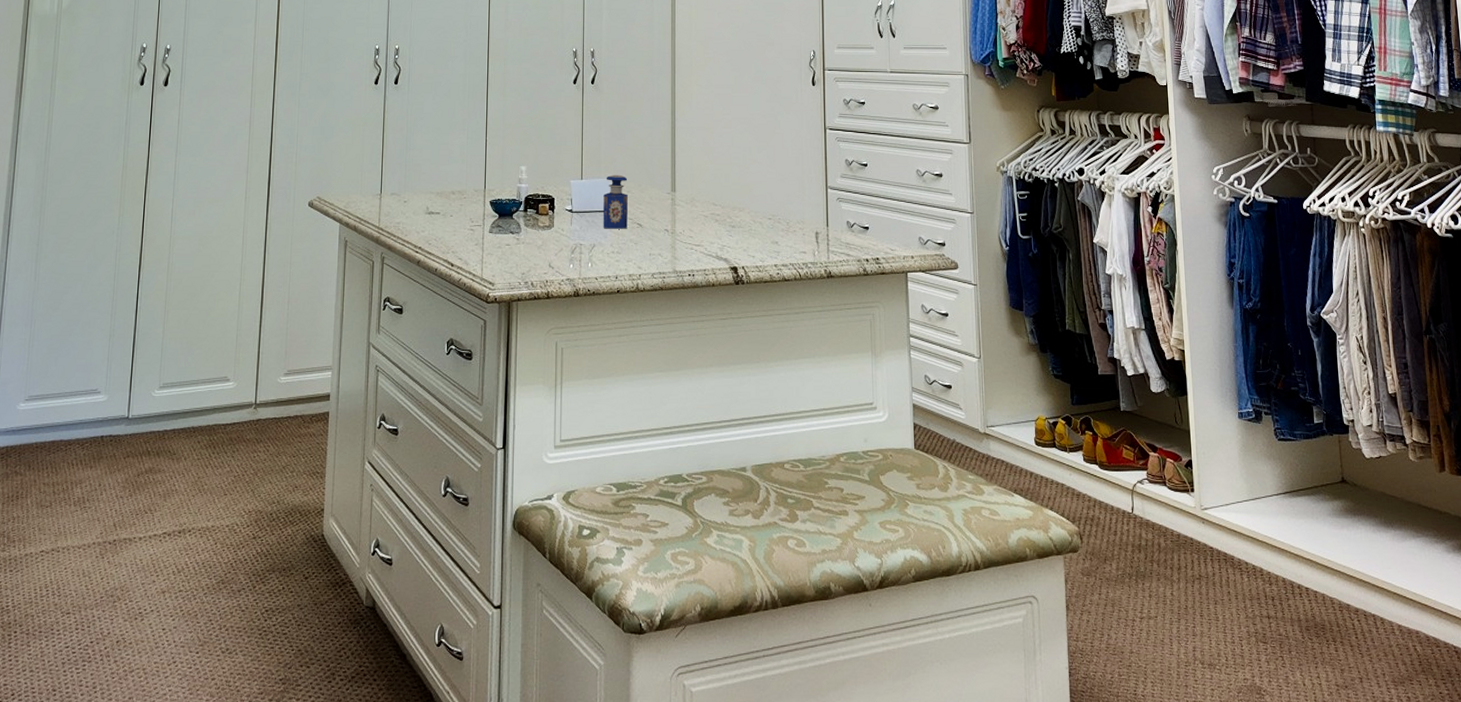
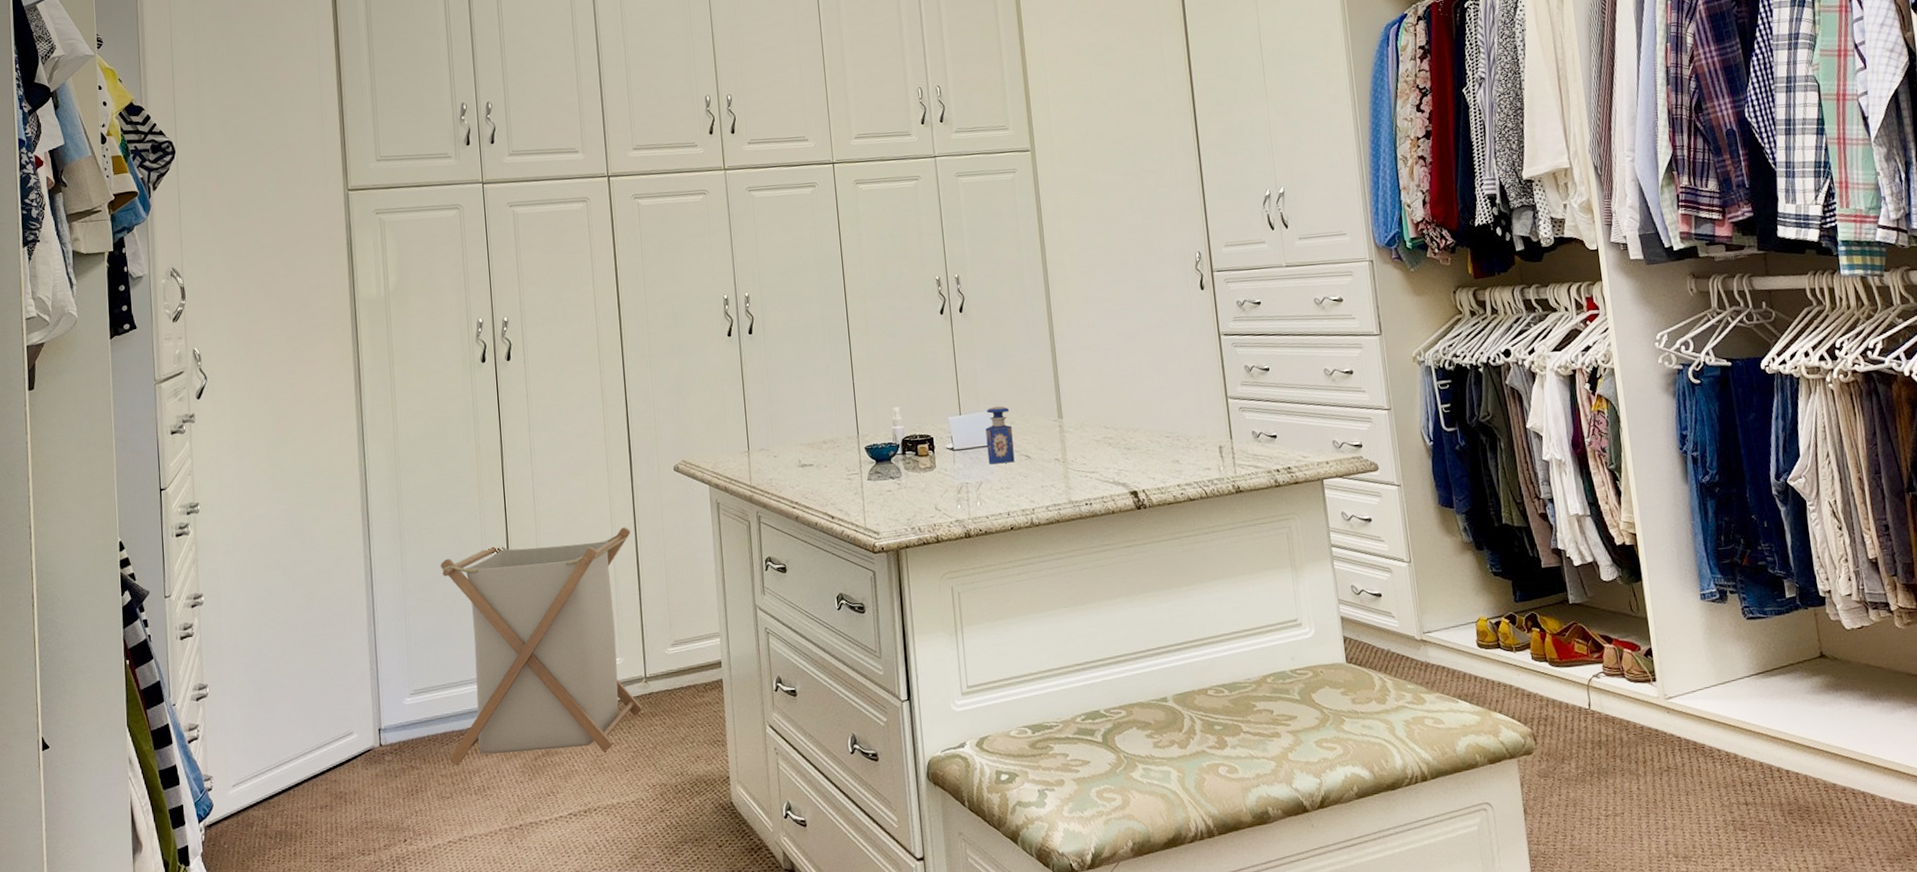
laundry basket: none [55,255,260,475] -> present [440,527,643,765]

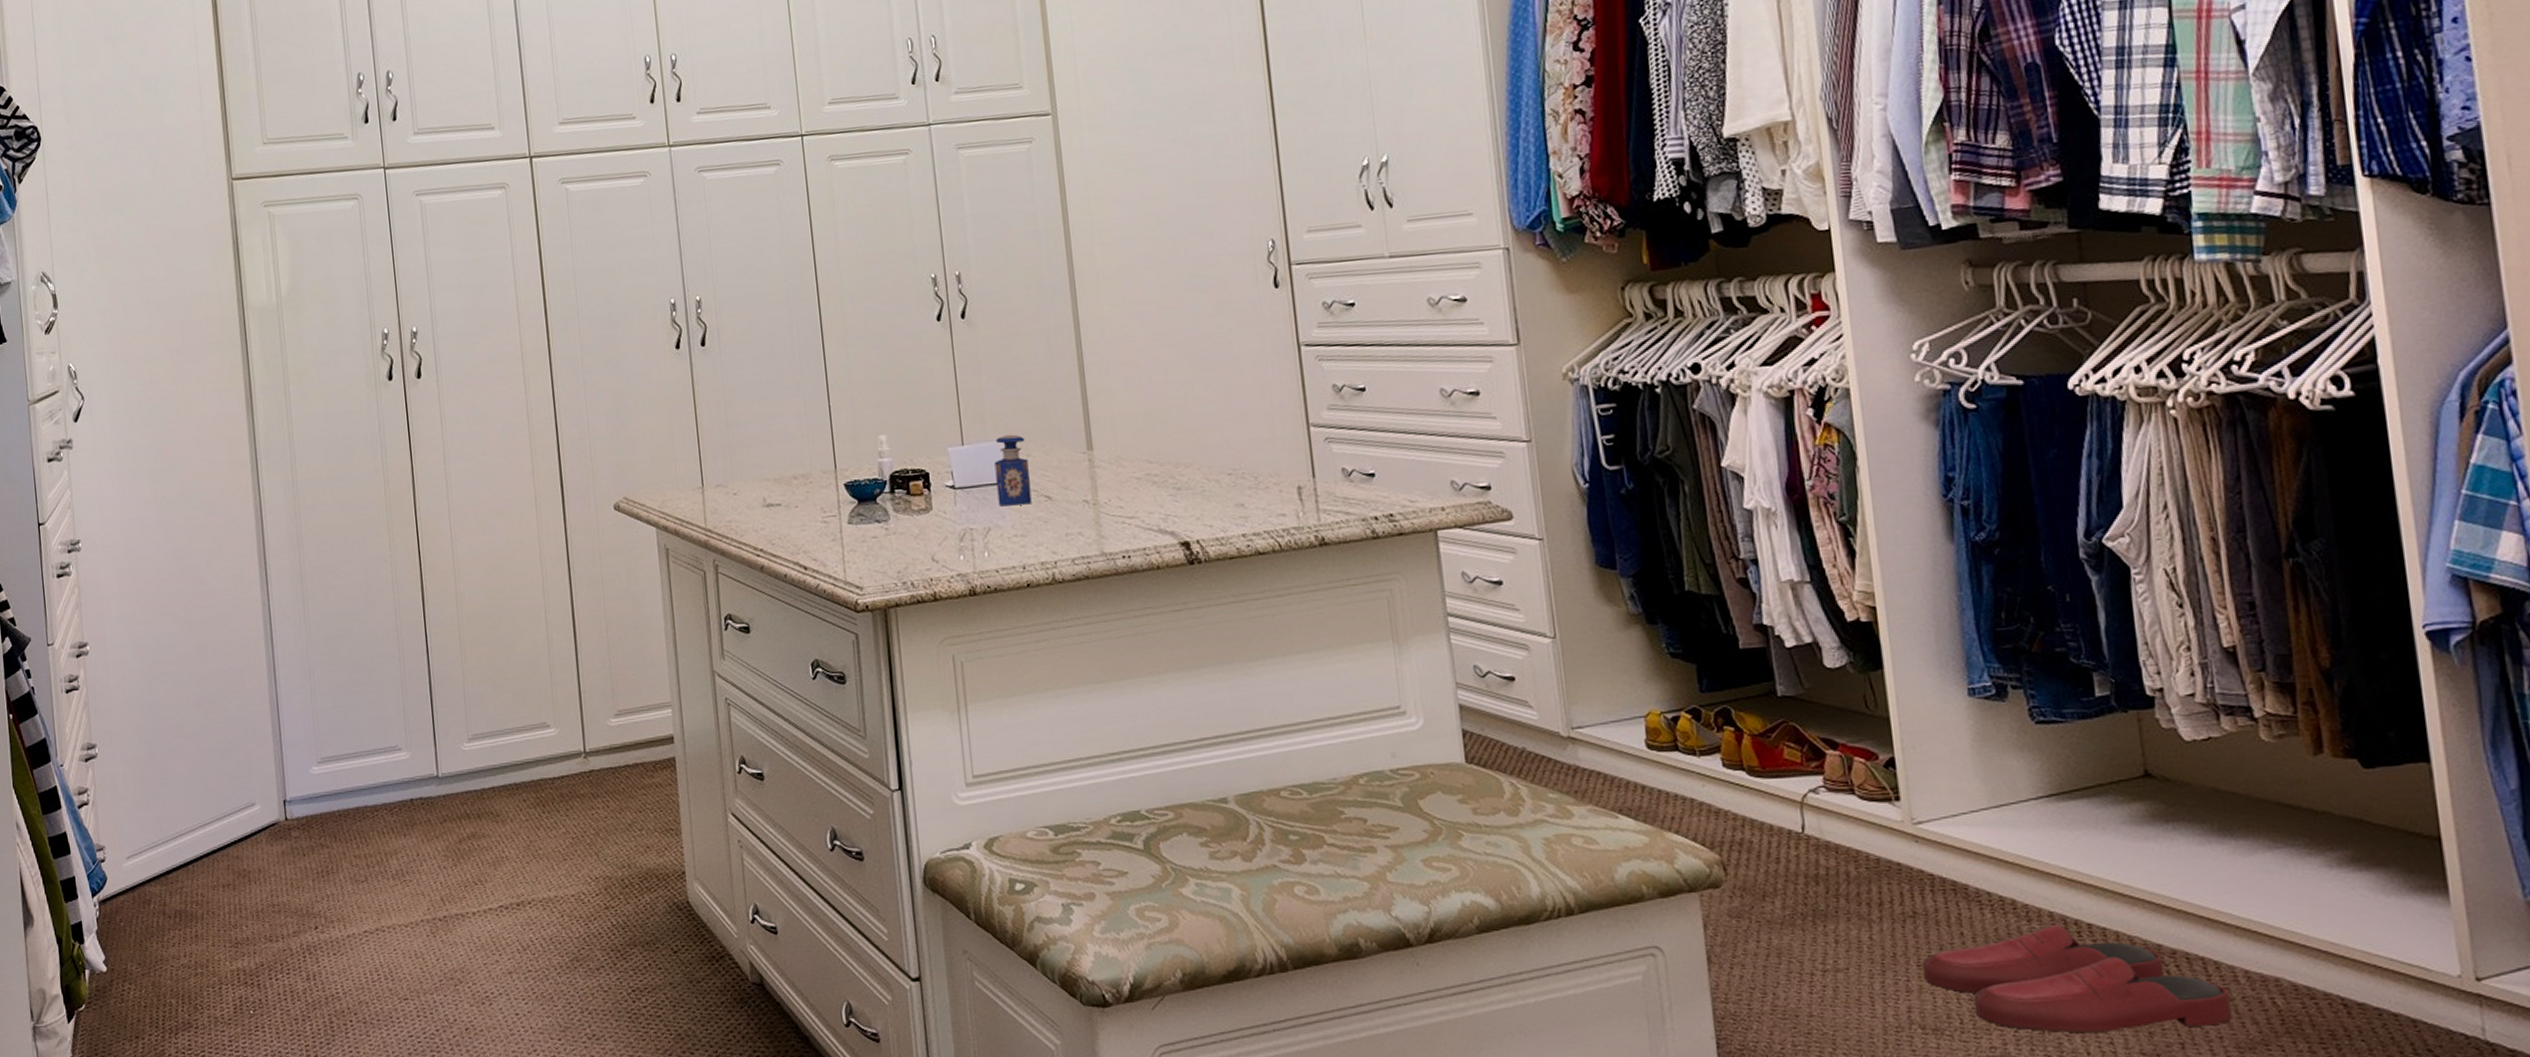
laundry basket: present [440,527,643,765] -> none [347,575,582,845]
slippers: none [1674,771,1885,855] -> present [1921,923,2233,1034]

